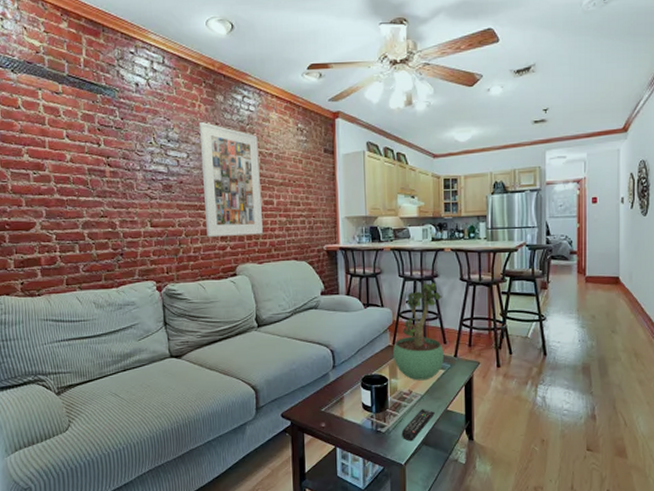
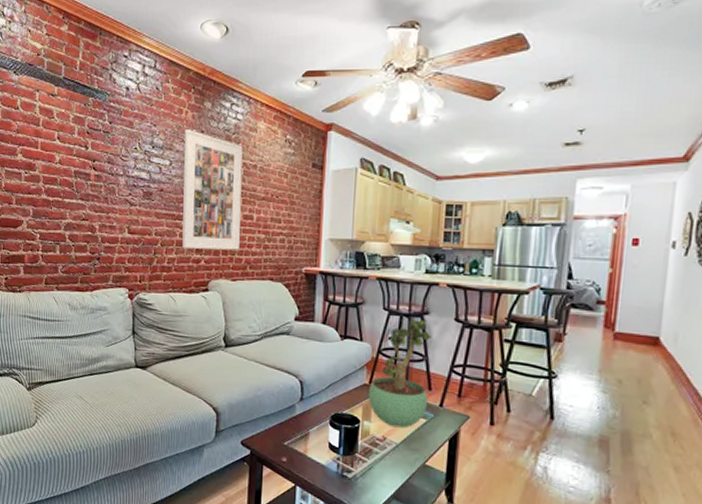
remote control: present [401,409,435,441] -> none [369,459,411,493]

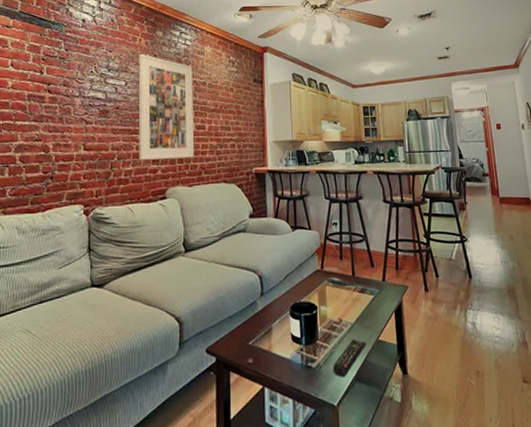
potted plant: present [368,318,432,428] -> none [322,204,372,308]
remote control: none [369,459,411,493] -> present [332,339,366,378]

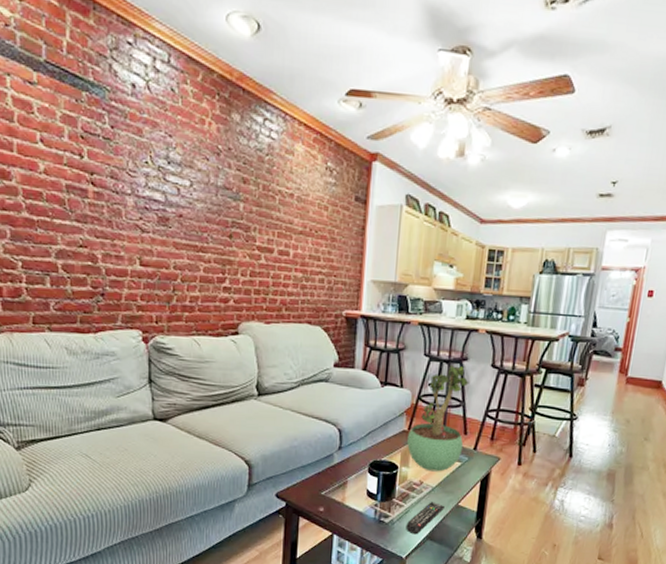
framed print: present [138,53,194,160] -> none [206,143,278,290]
potted plant: none [322,204,372,308] -> present [407,364,469,472]

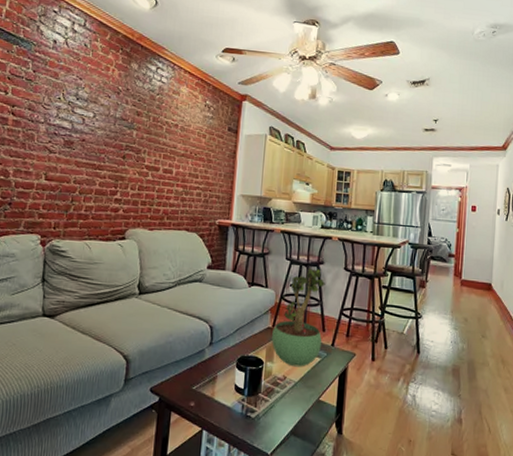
remote control: present [405,502,445,535] -> none [271,397,307,430]

